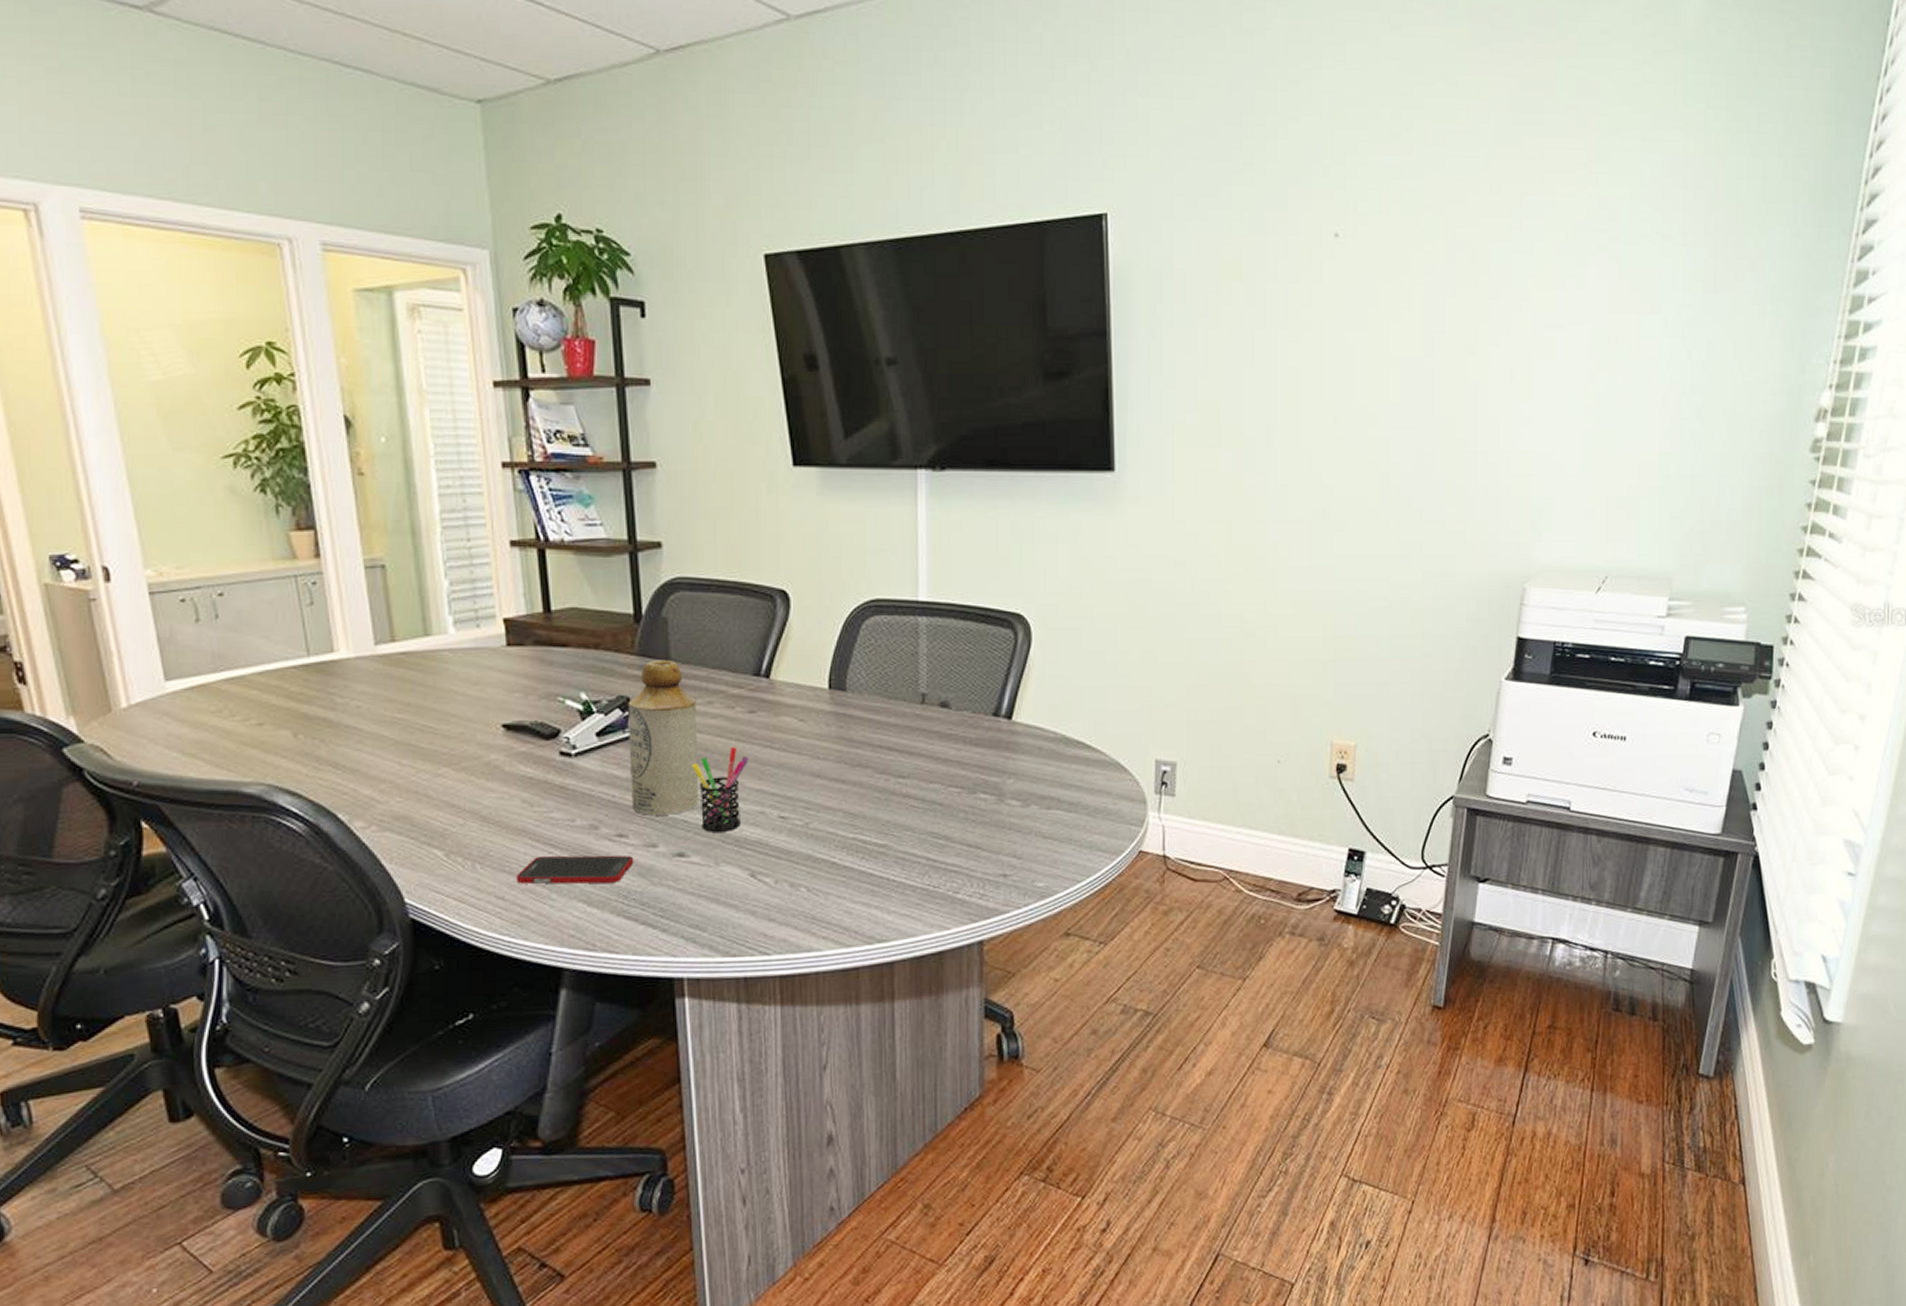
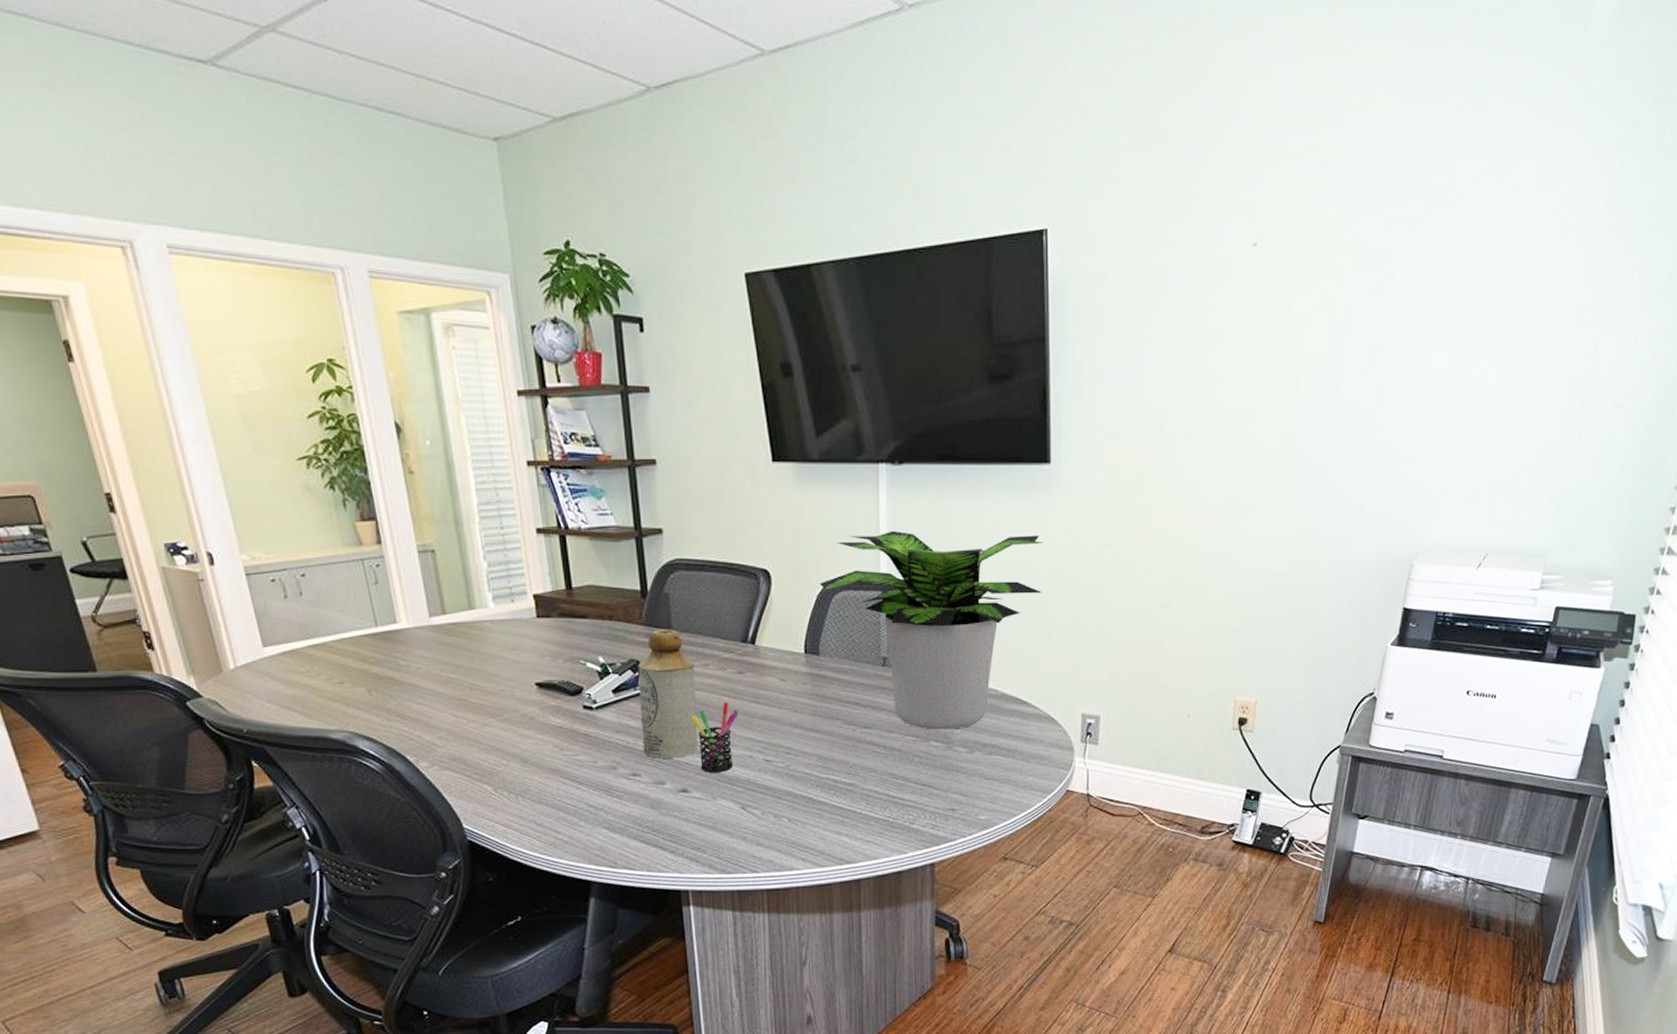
cell phone: present [516,855,634,884] -> none [551,790,647,814]
potted plant: none [842,546,1108,779] -> present [815,530,1044,730]

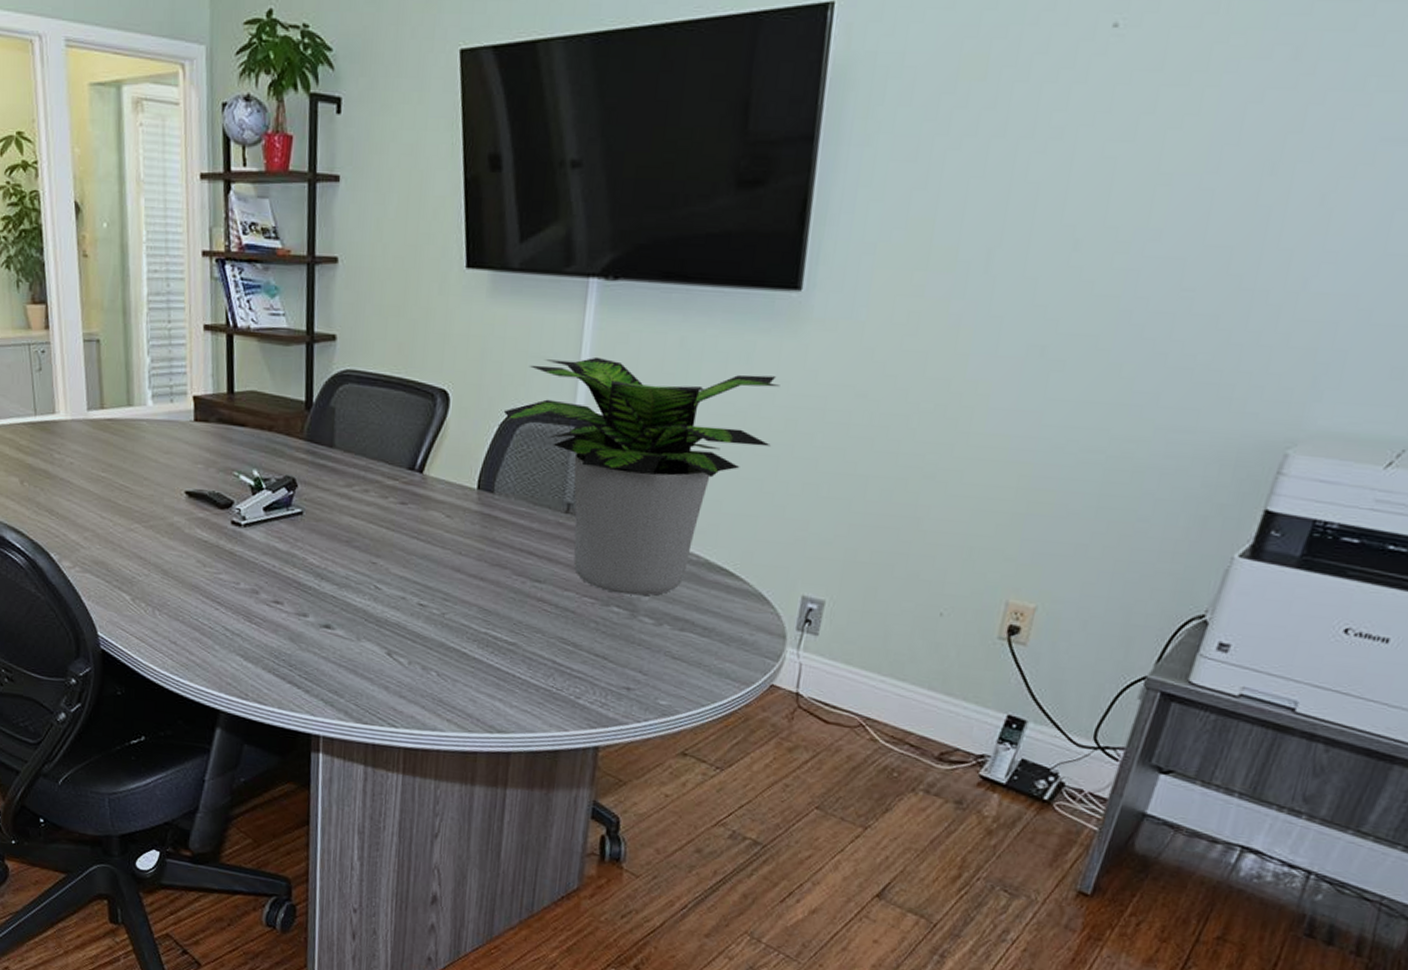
bottle: present [638,629,698,758] -> none [289,446,354,590]
pen holder: present [692,702,739,772] -> none [345,535,396,611]

